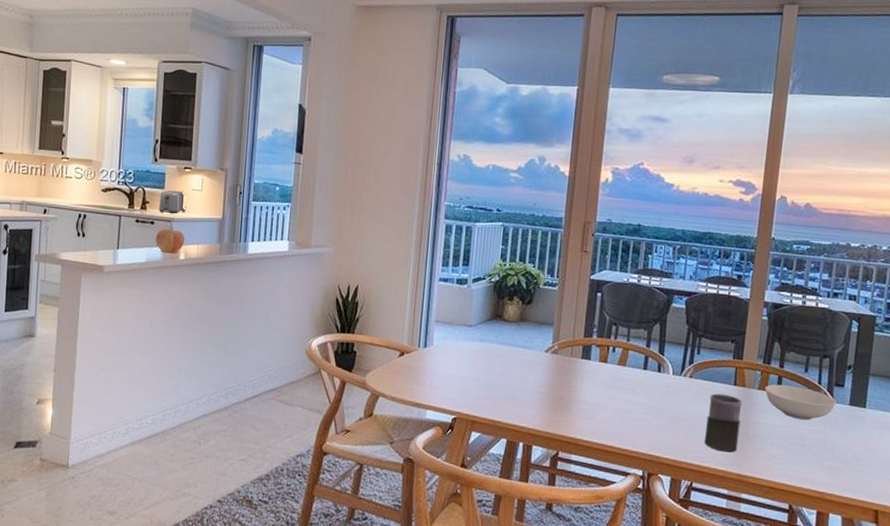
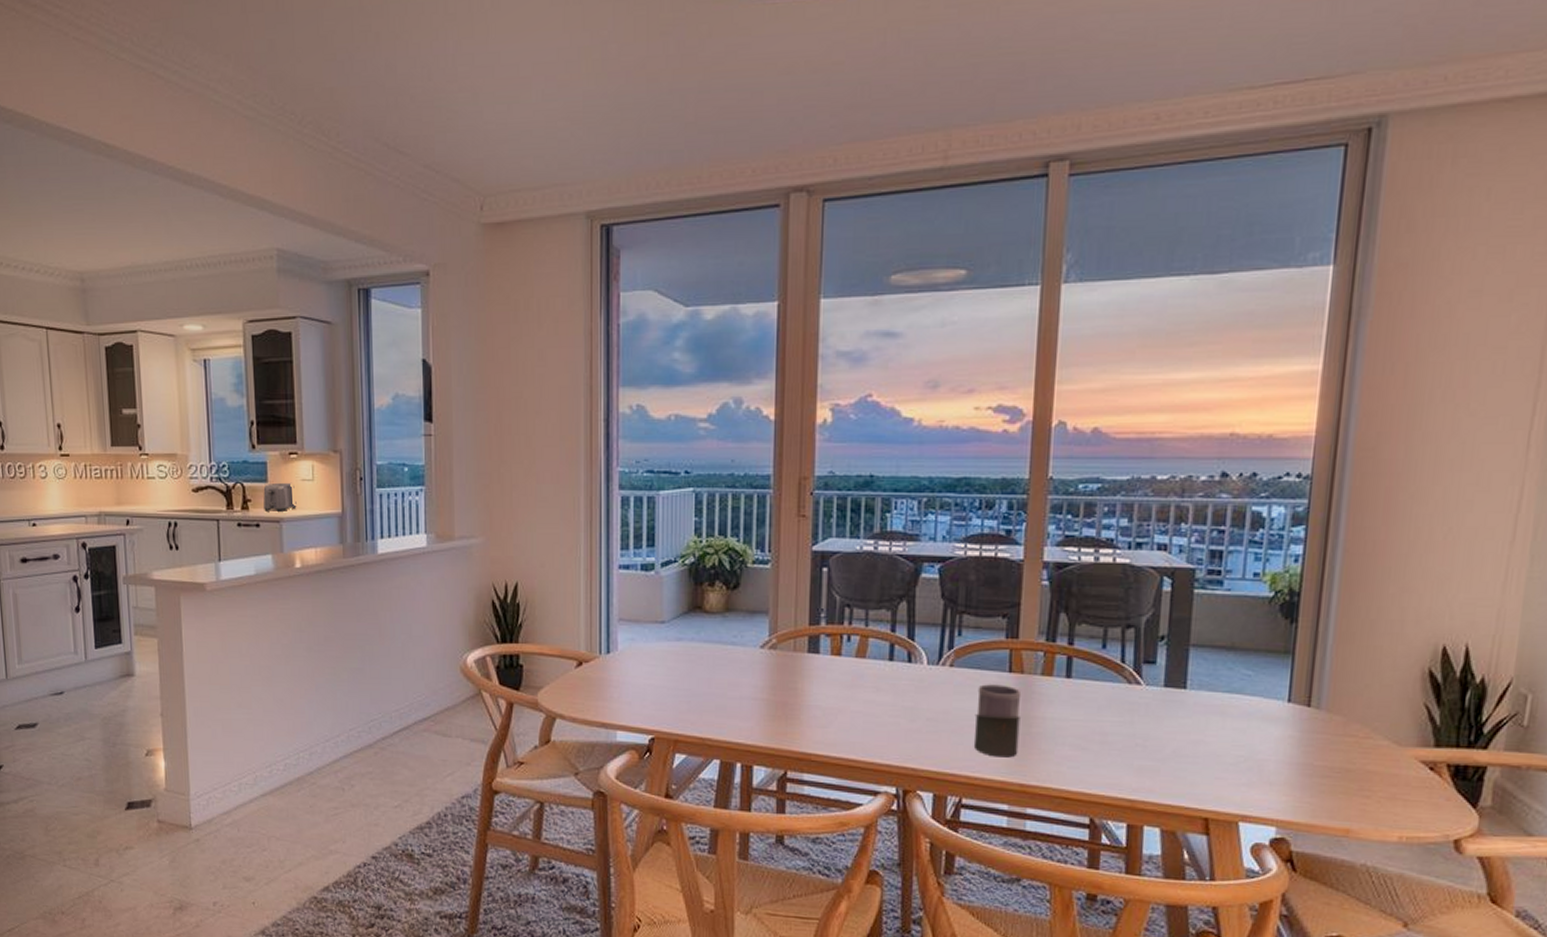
fruit: present [155,227,185,254] -> none [263,529,300,562]
bowl: present [764,384,837,421] -> none [1049,666,1147,711]

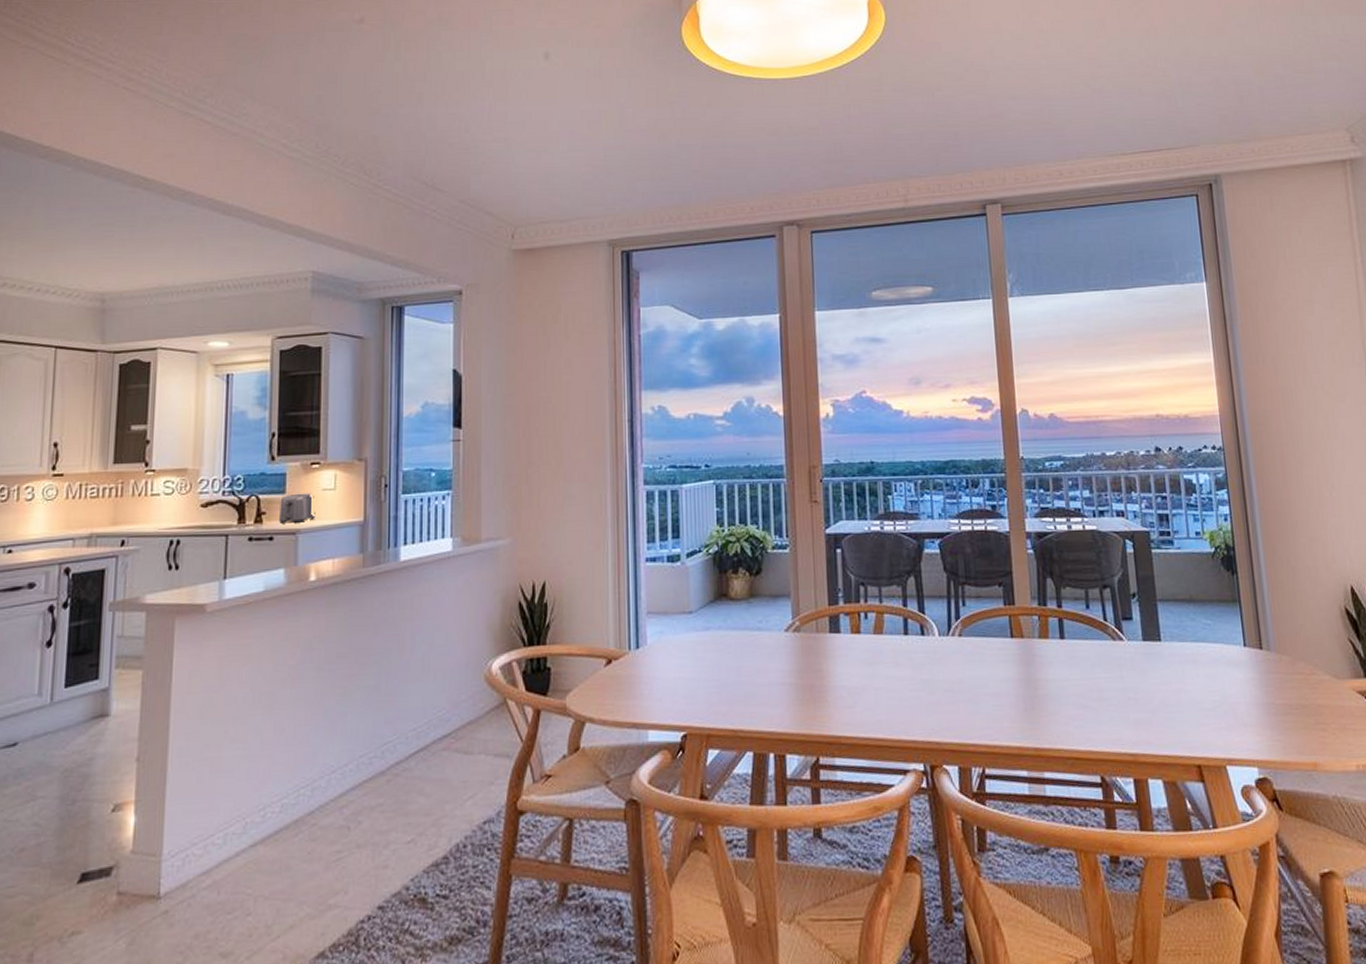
cup: present [973,684,1022,758] -> none [986,650,1029,723]

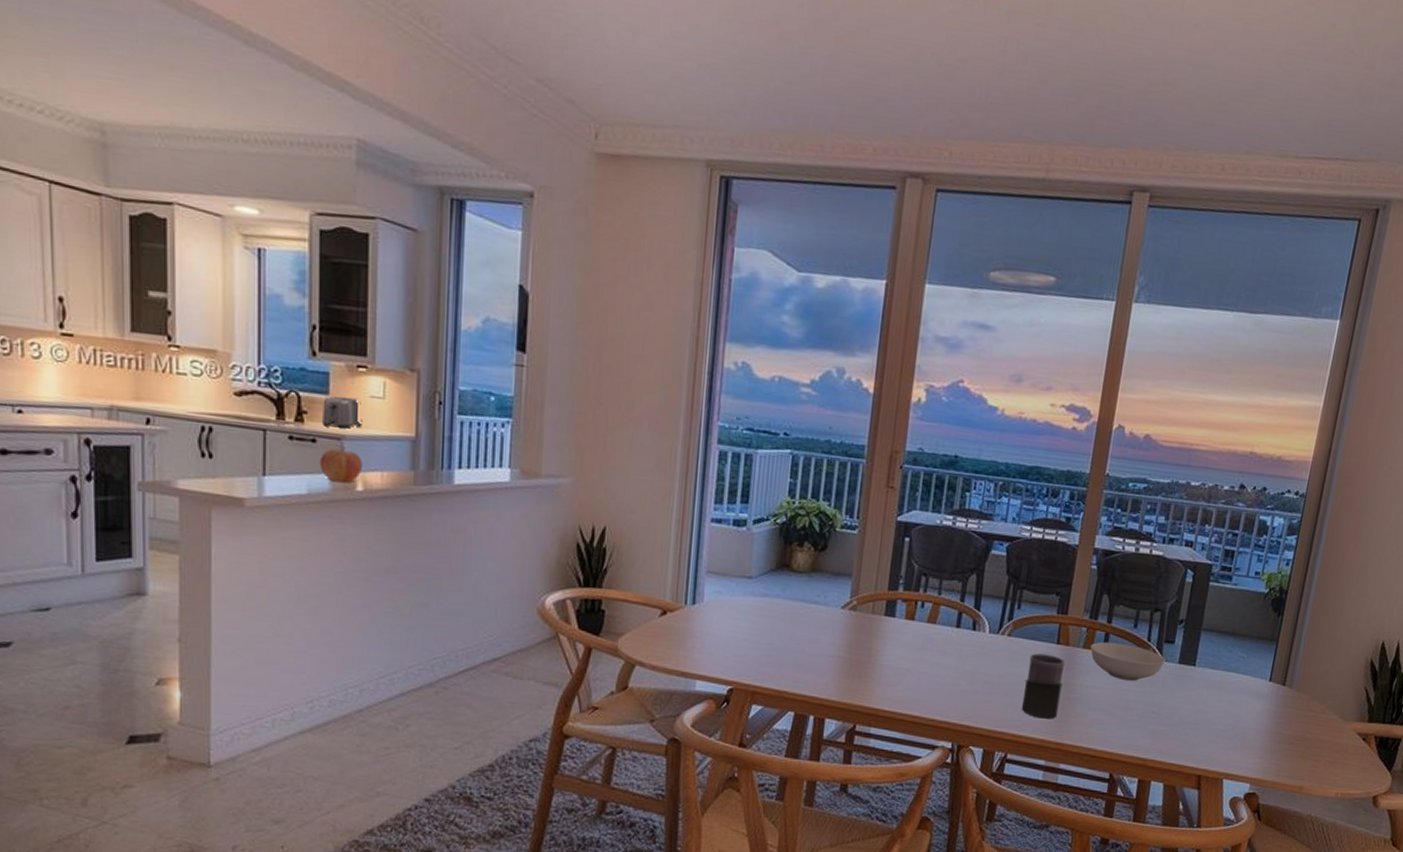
fruit: none [275,541,316,576] -> present [319,447,363,483]
cup: none [986,650,1029,723] -> present [1021,653,1066,719]
bowl: none [1045,627,1128,668] -> present [1090,641,1166,682]

